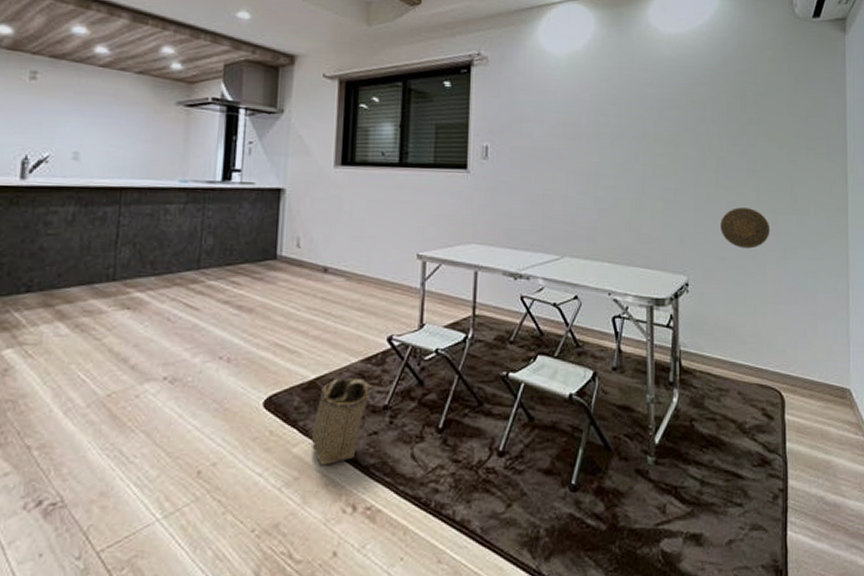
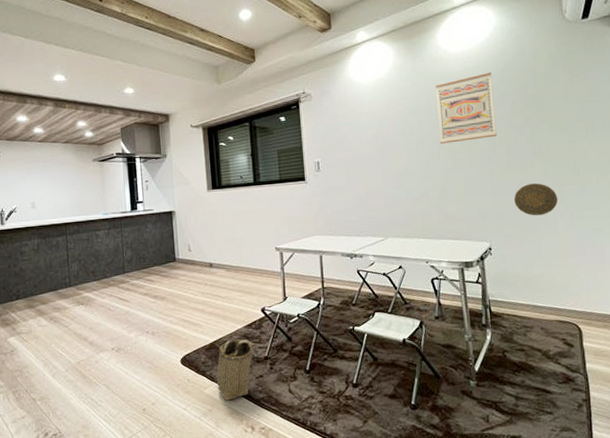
wall art: none [640,63,708,145] -> present [435,72,497,144]

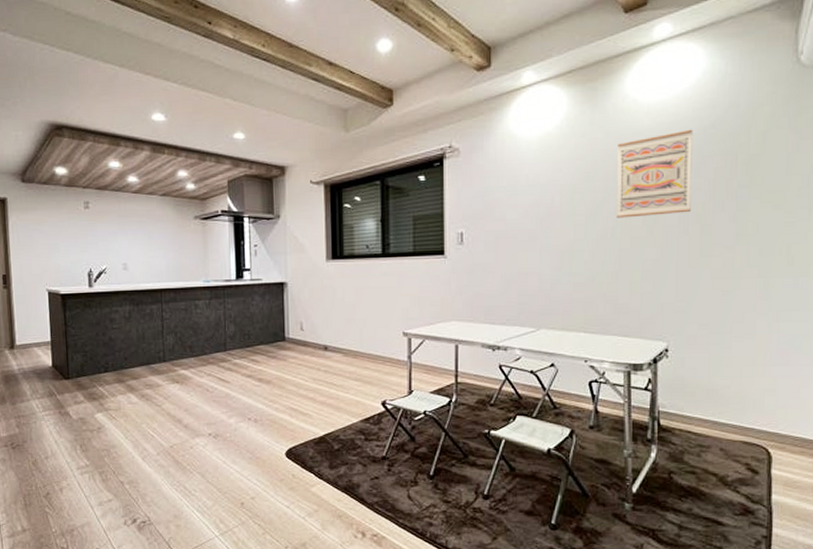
basket: present [215,339,258,401] -> none [323,435,375,502]
decorative plate: present [514,183,558,216] -> none [704,273,762,314]

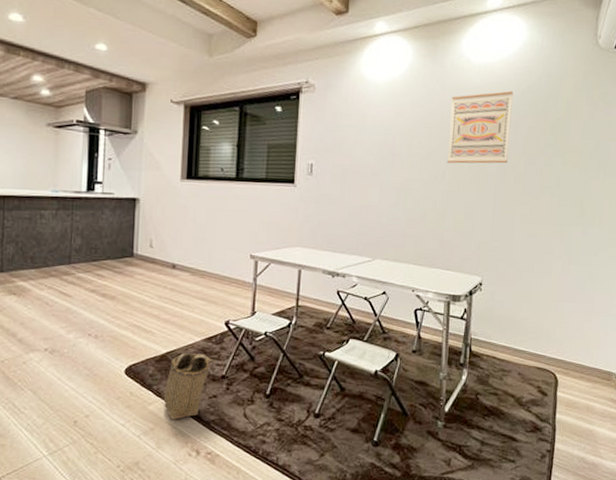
basket: none [323,435,375,502] -> present [162,353,216,420]

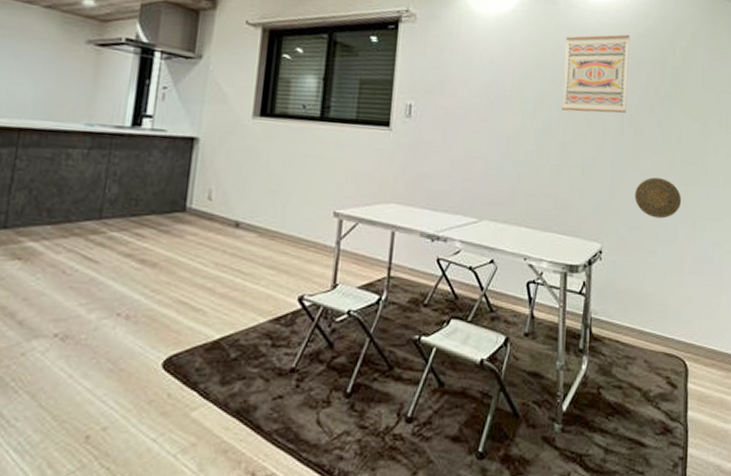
basket: present [162,353,216,420] -> none [209,339,284,431]
decorative plate: none [513,219,558,255] -> present [635,177,682,219]

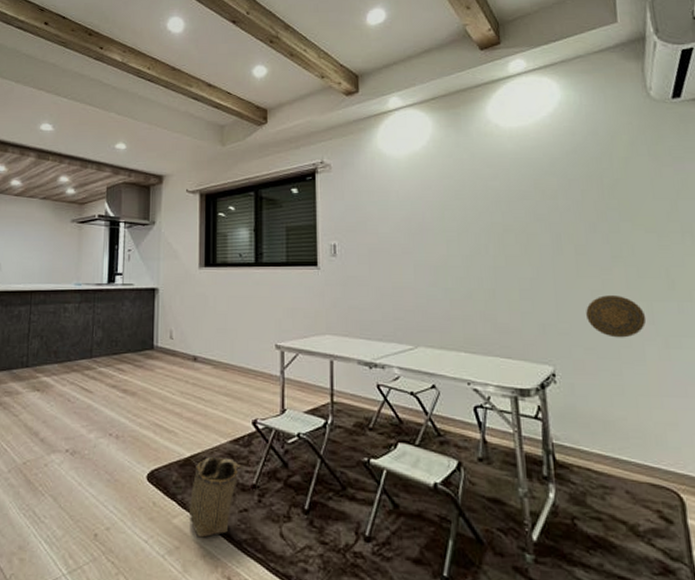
basket: none [209,339,284,431] -> present [187,457,245,538]
wall art: present [562,34,630,114] -> none [484,153,562,236]

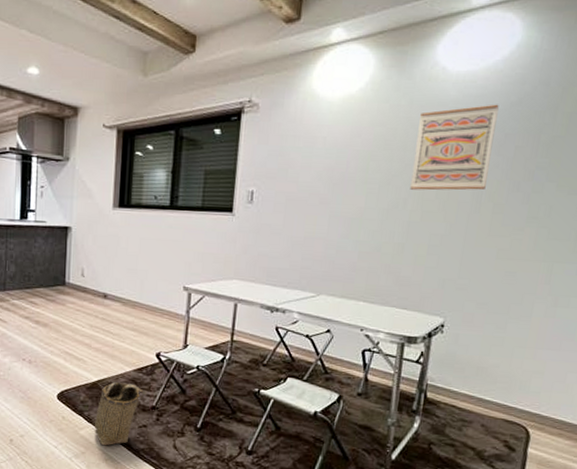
wall art: none [484,153,562,236] -> present [410,104,499,191]
decorative plate: present [586,295,647,338] -> none [486,255,544,296]

